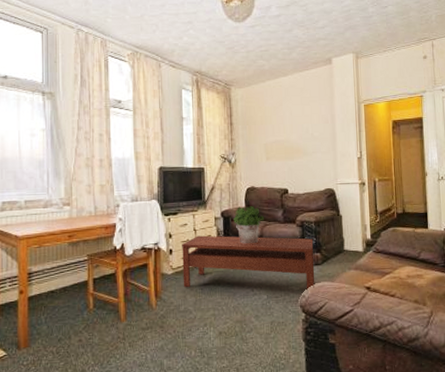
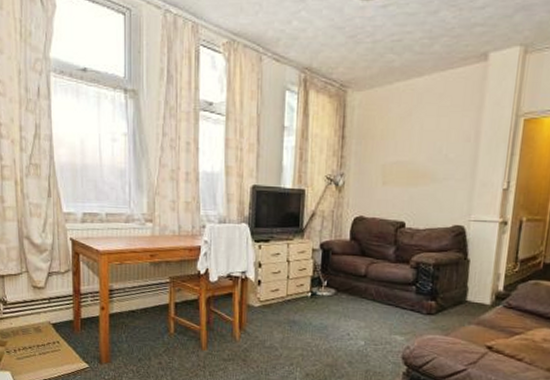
coffee table: present [182,235,315,291] -> none [270,267,429,342]
potted plant: present [233,206,265,244] -> none [334,239,373,283]

